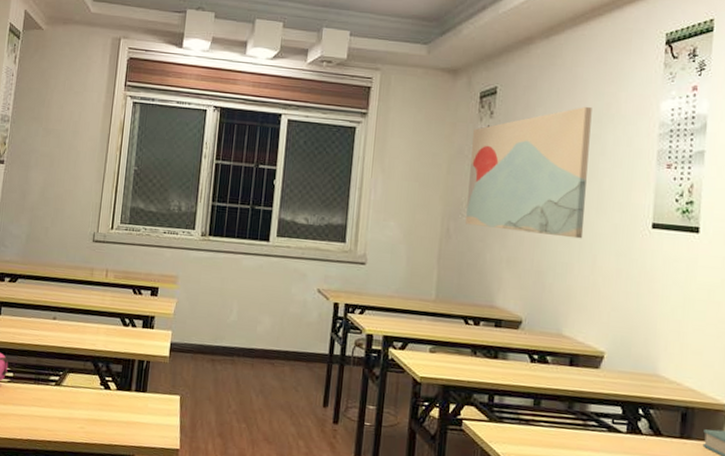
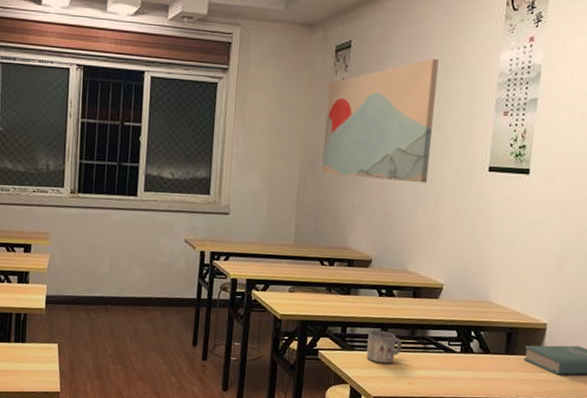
mug: none [517,401,559,441] -> present [366,330,402,364]

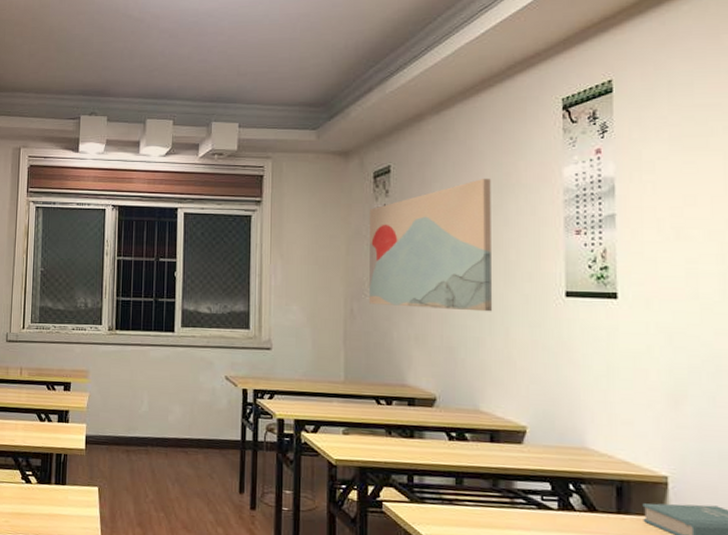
mug: present [366,330,402,364] -> none [440,480,483,521]

